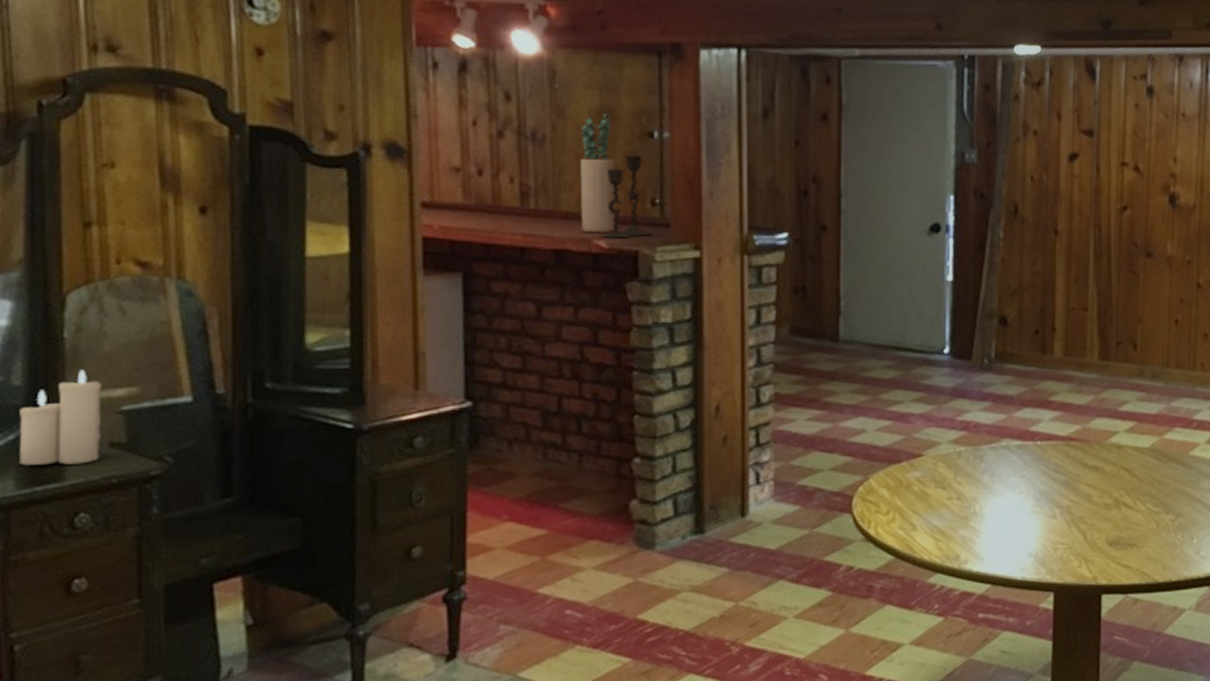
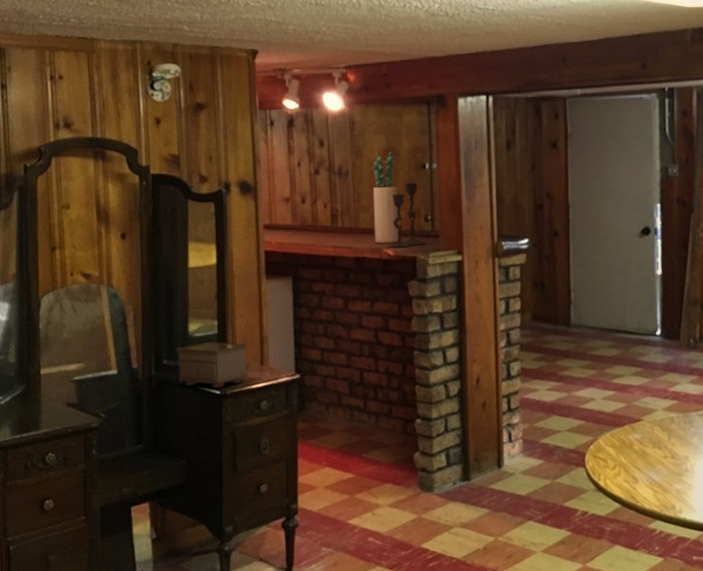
candle: present [19,370,102,465] -> none [13,351,62,418]
jewelry box: none [284,358,397,420] -> present [175,342,249,388]

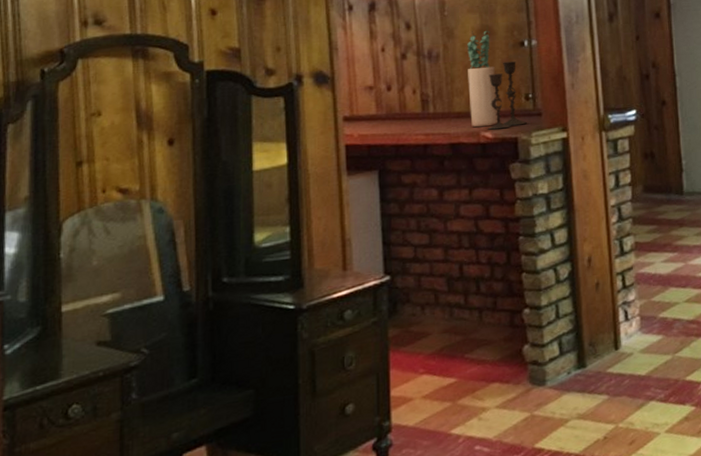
jewelry box: present [175,342,249,388] -> none [237,248,328,305]

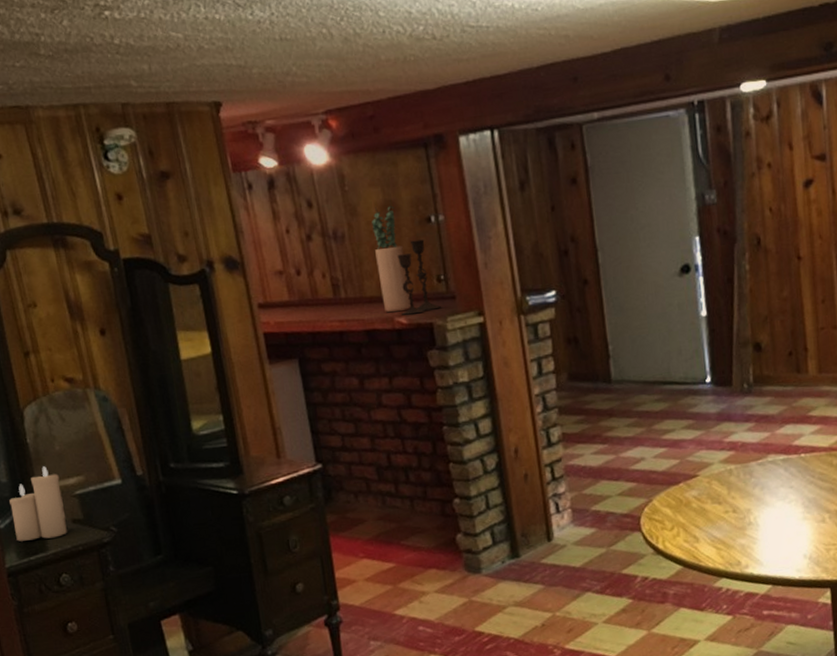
candle: none [23,283,91,369] -> present [9,466,67,542]

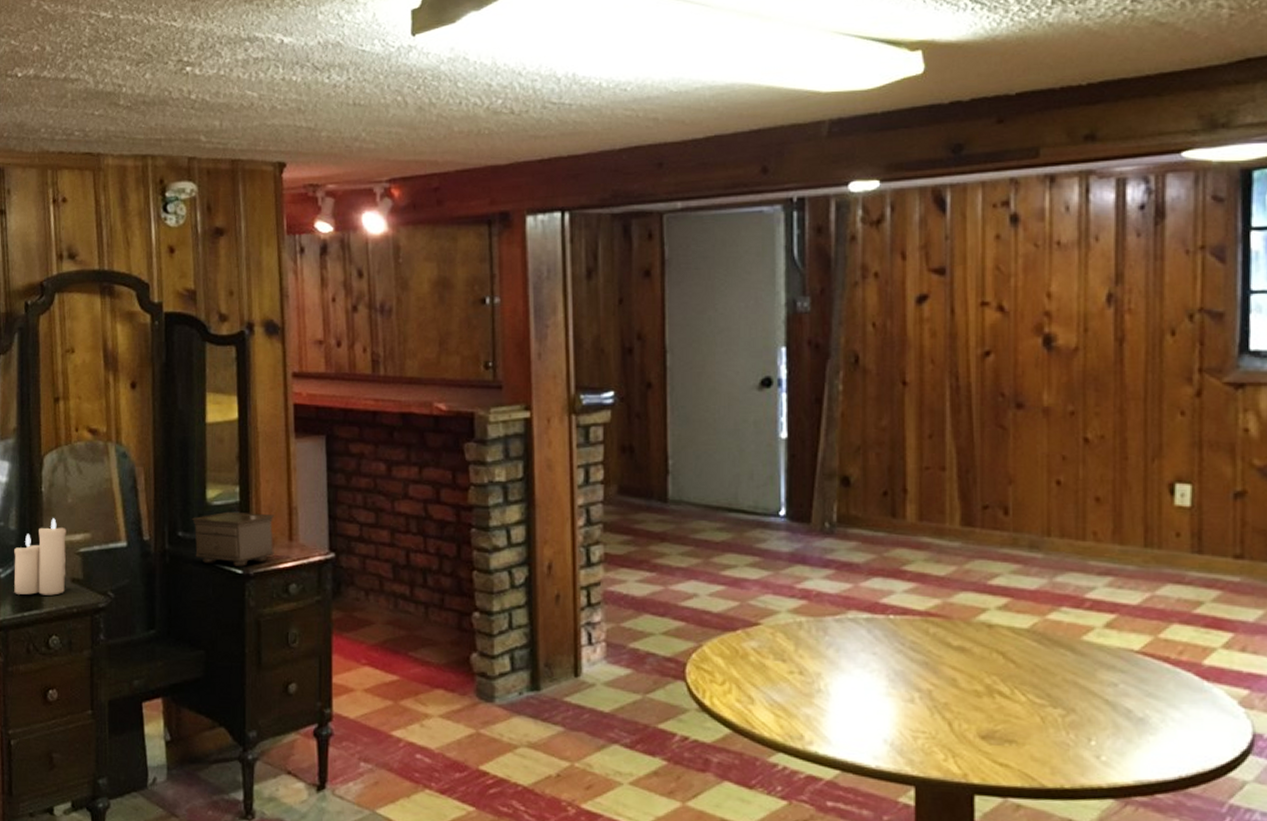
jewelry box: none [180,437,265,490] -> present [191,511,275,567]
vase: present [372,200,412,313] -> none [422,277,454,397]
candlestick: present [397,239,441,315] -> none [442,321,485,401]

